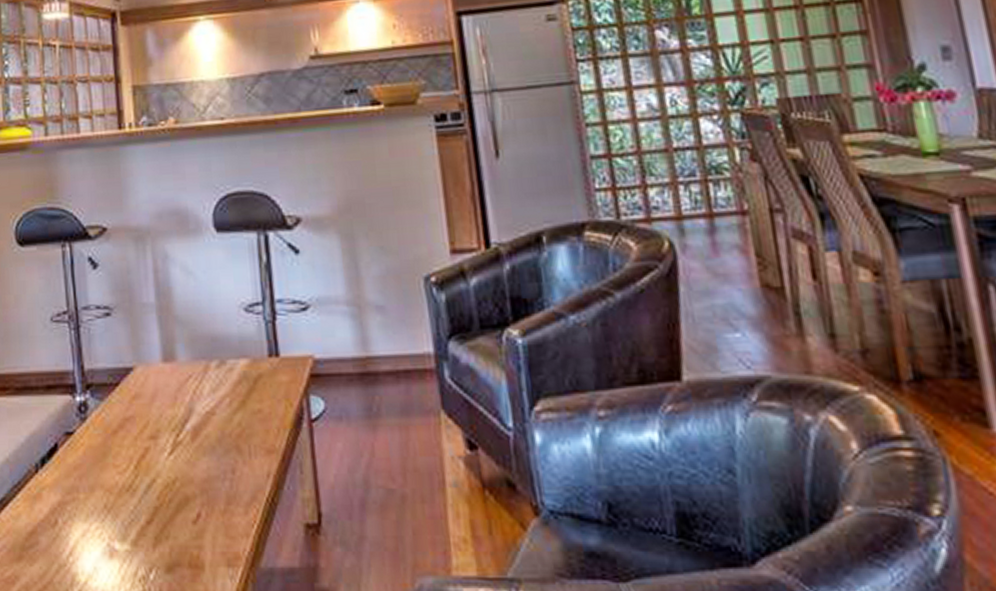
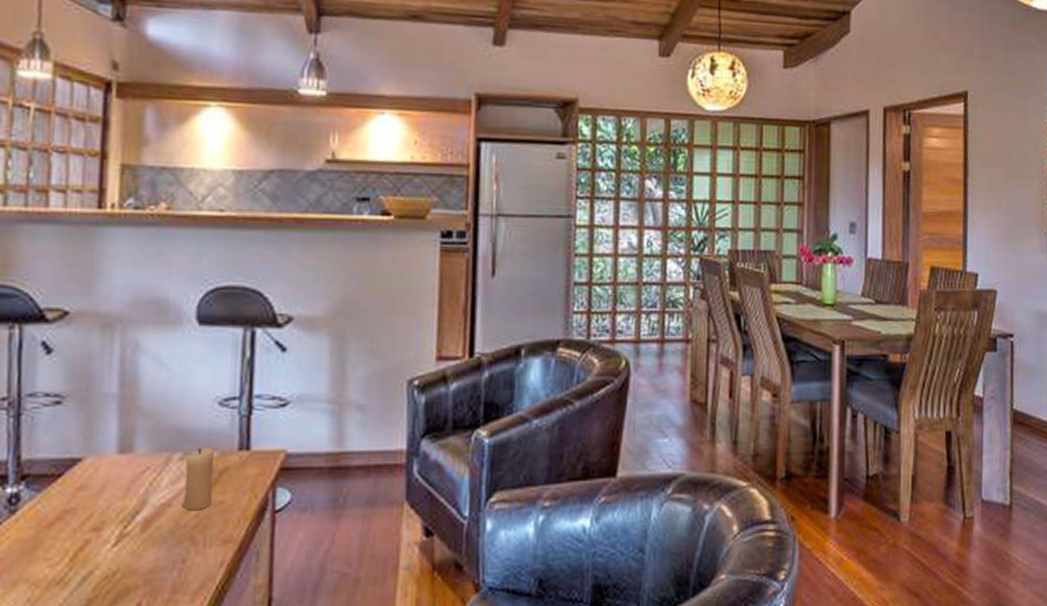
candle: none [222,354,251,420] -> present [181,447,216,511]

